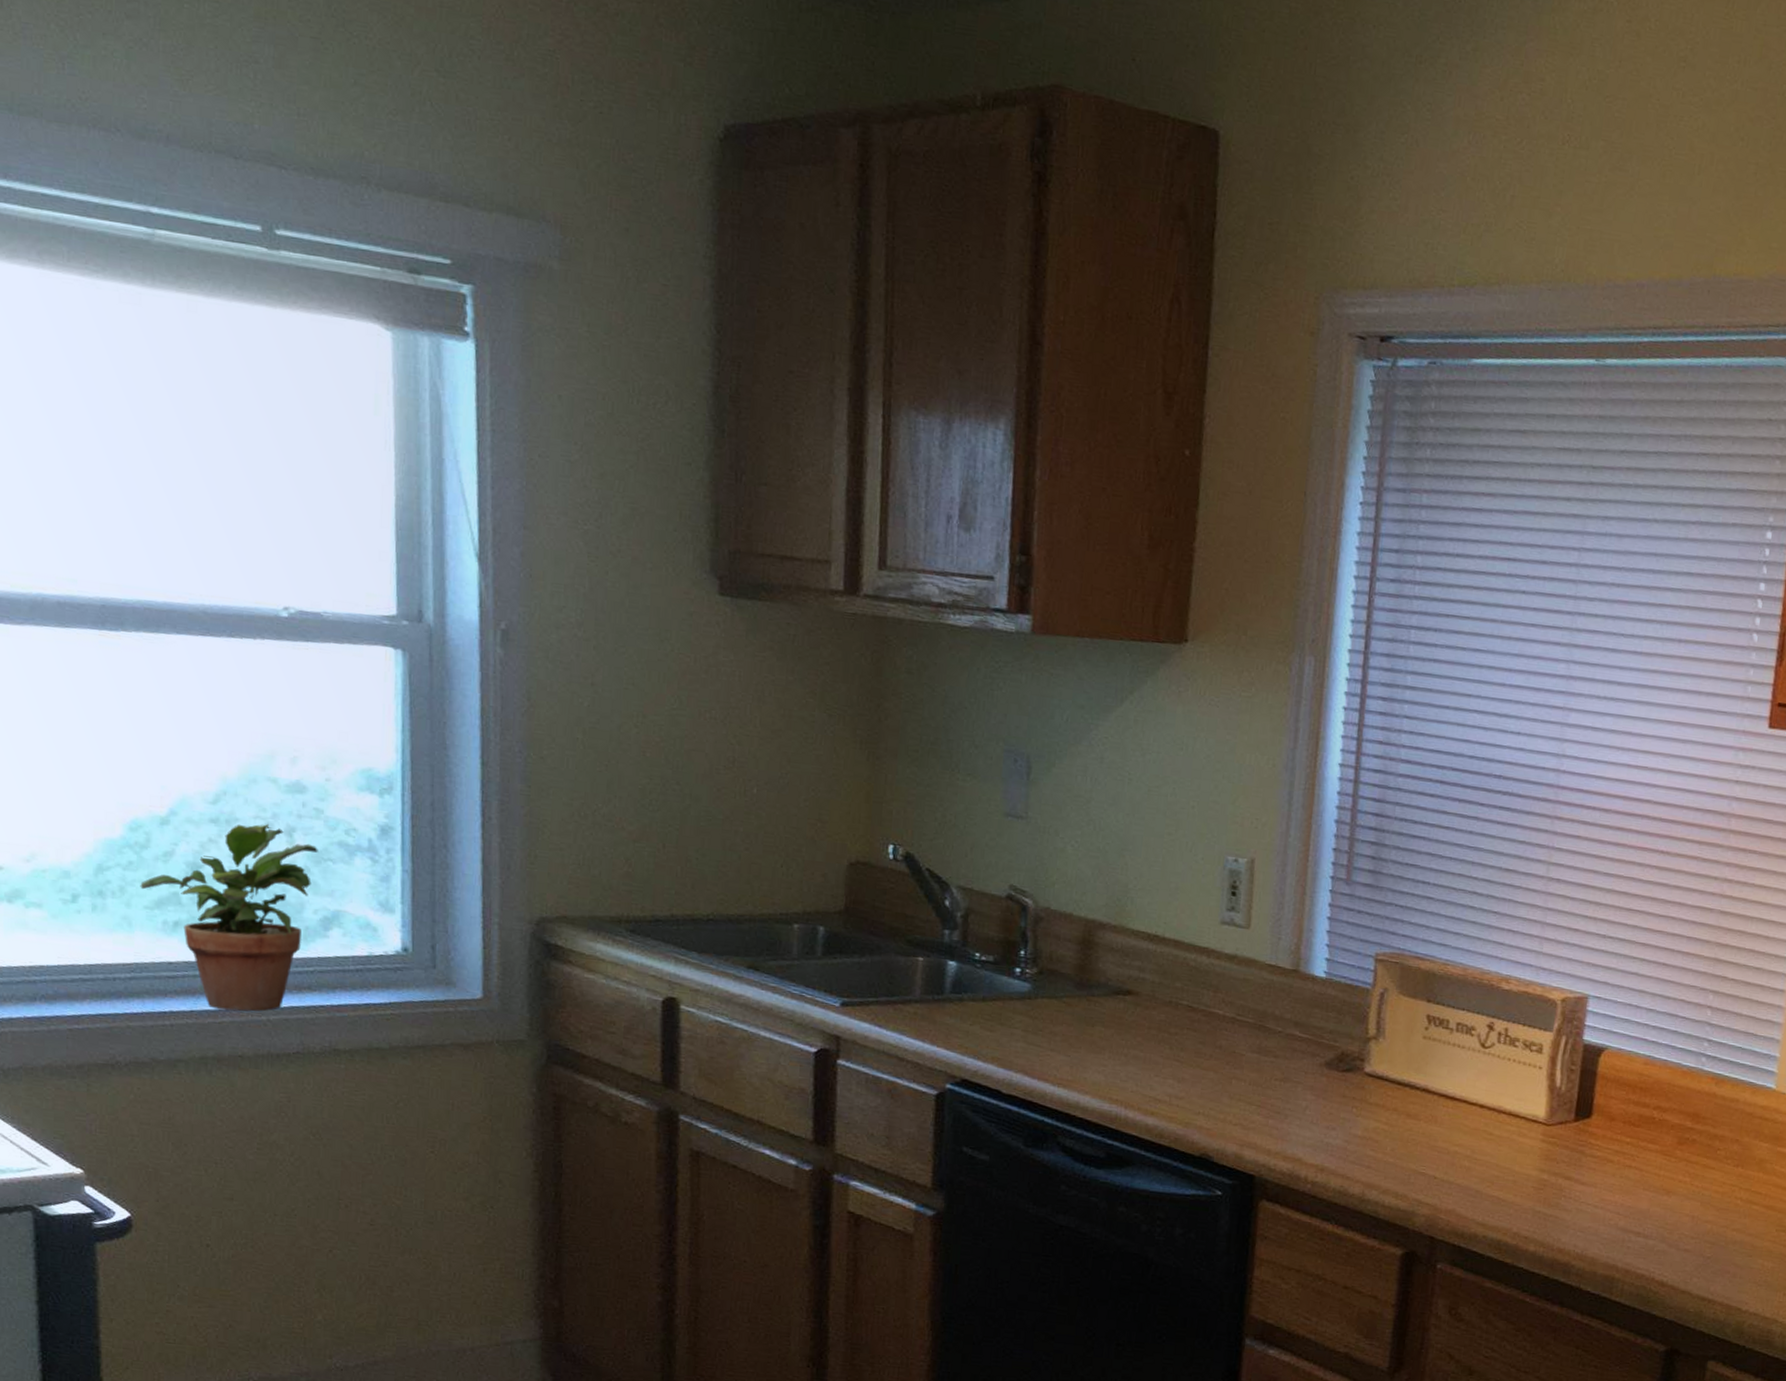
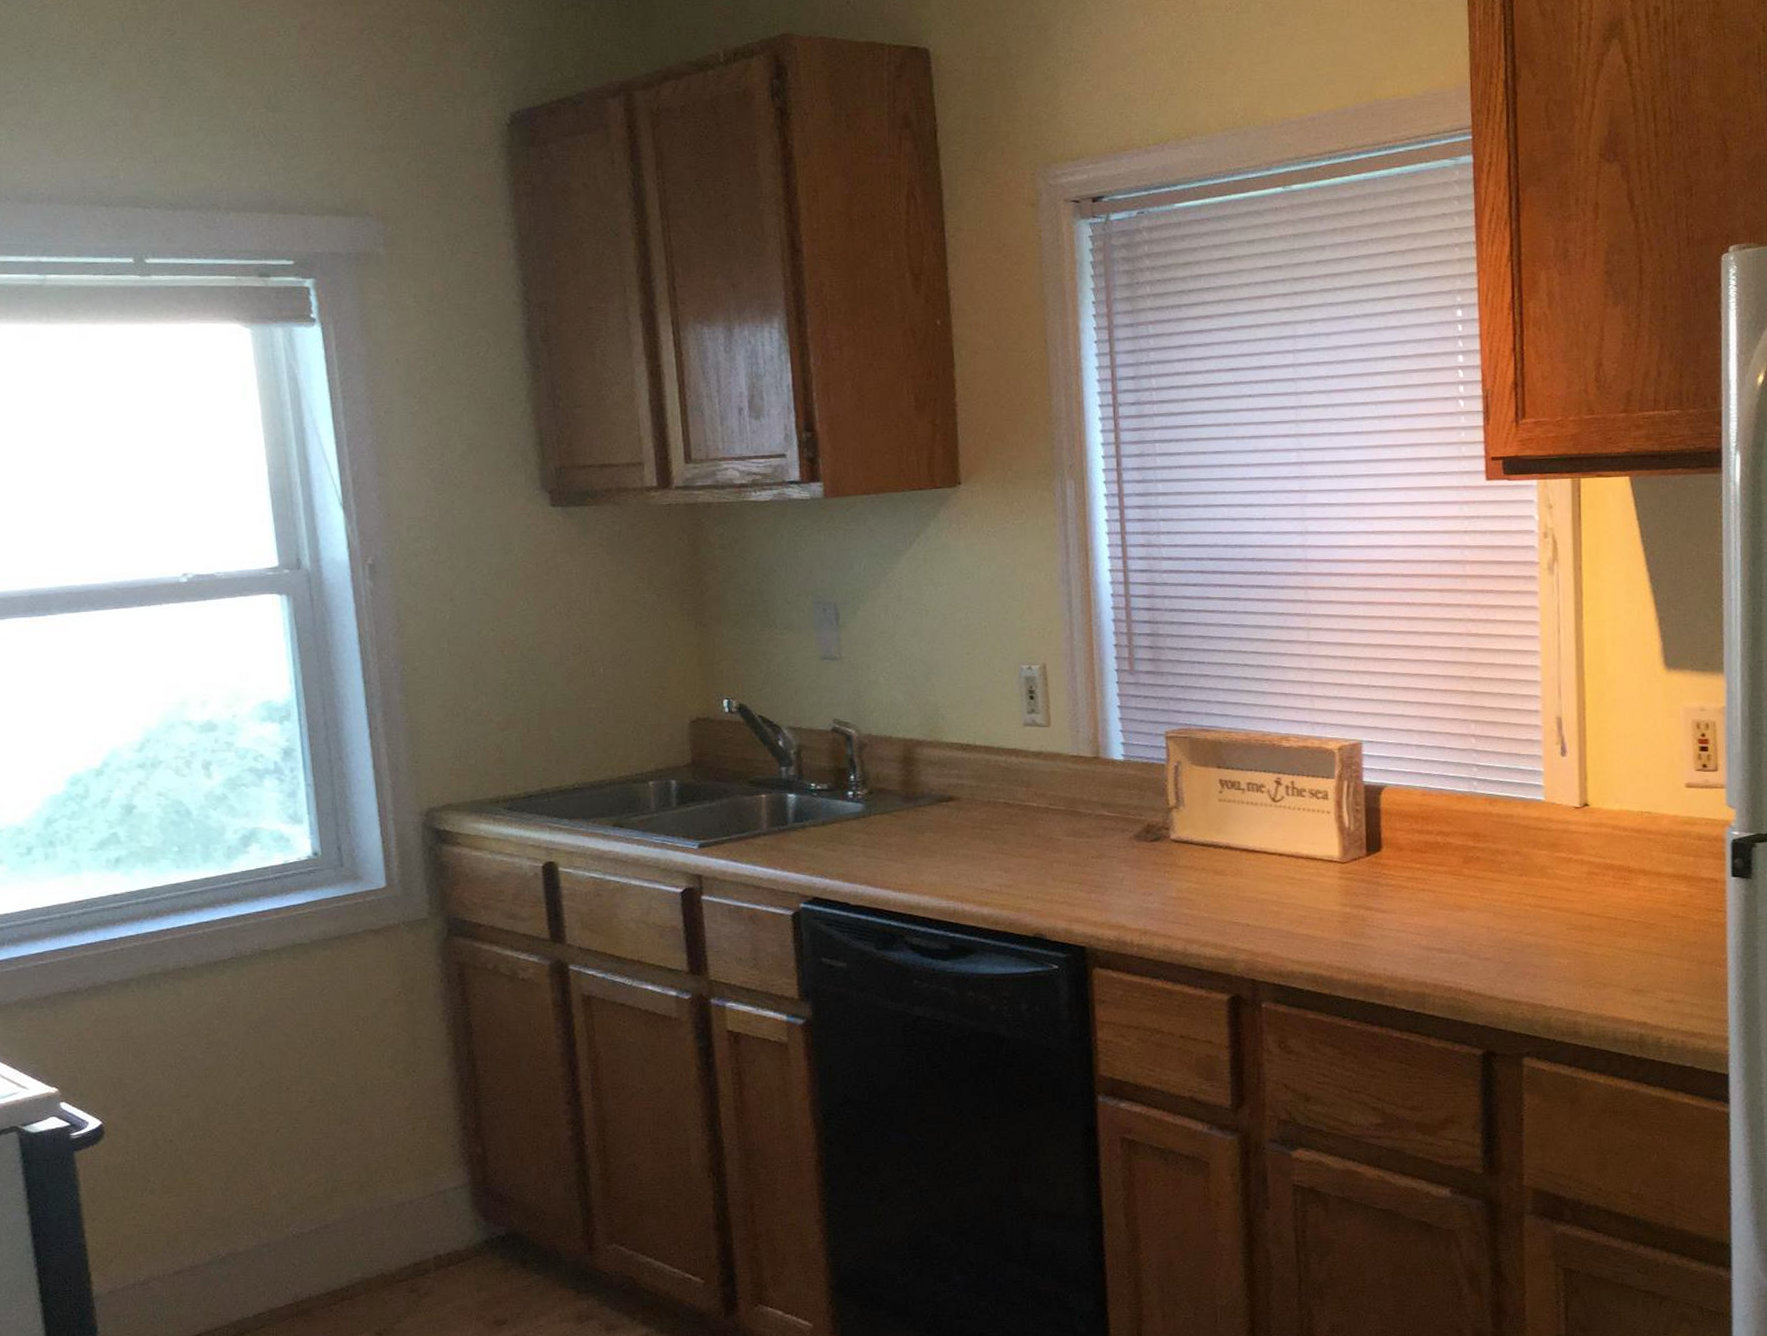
potted plant: present [140,824,318,1012] -> none [83,762,232,930]

